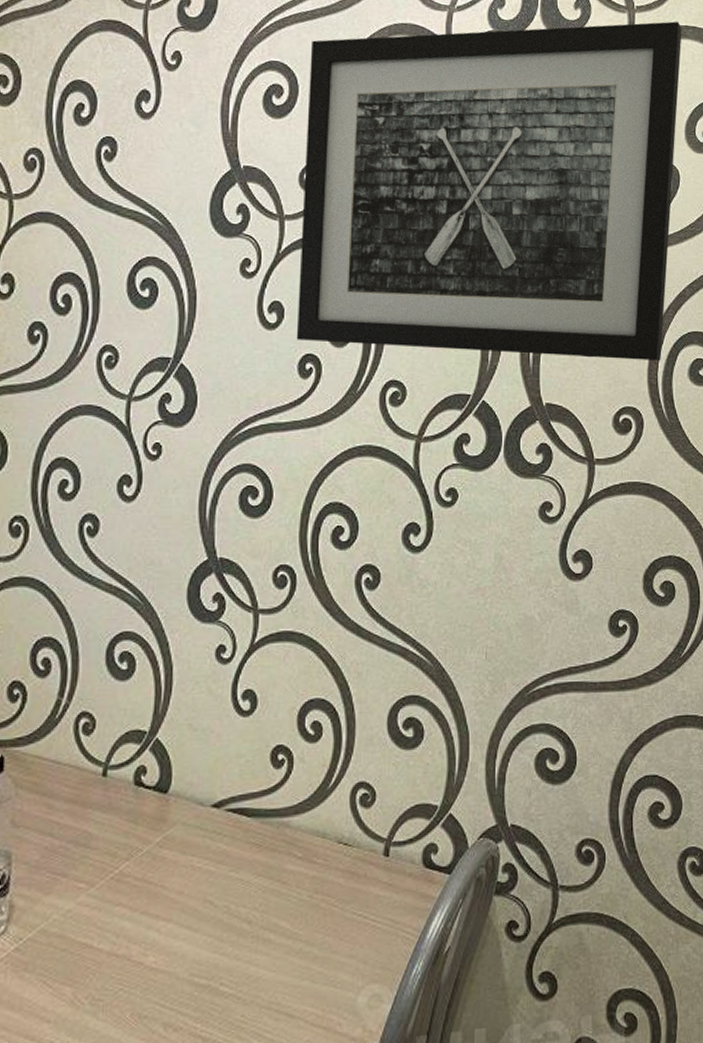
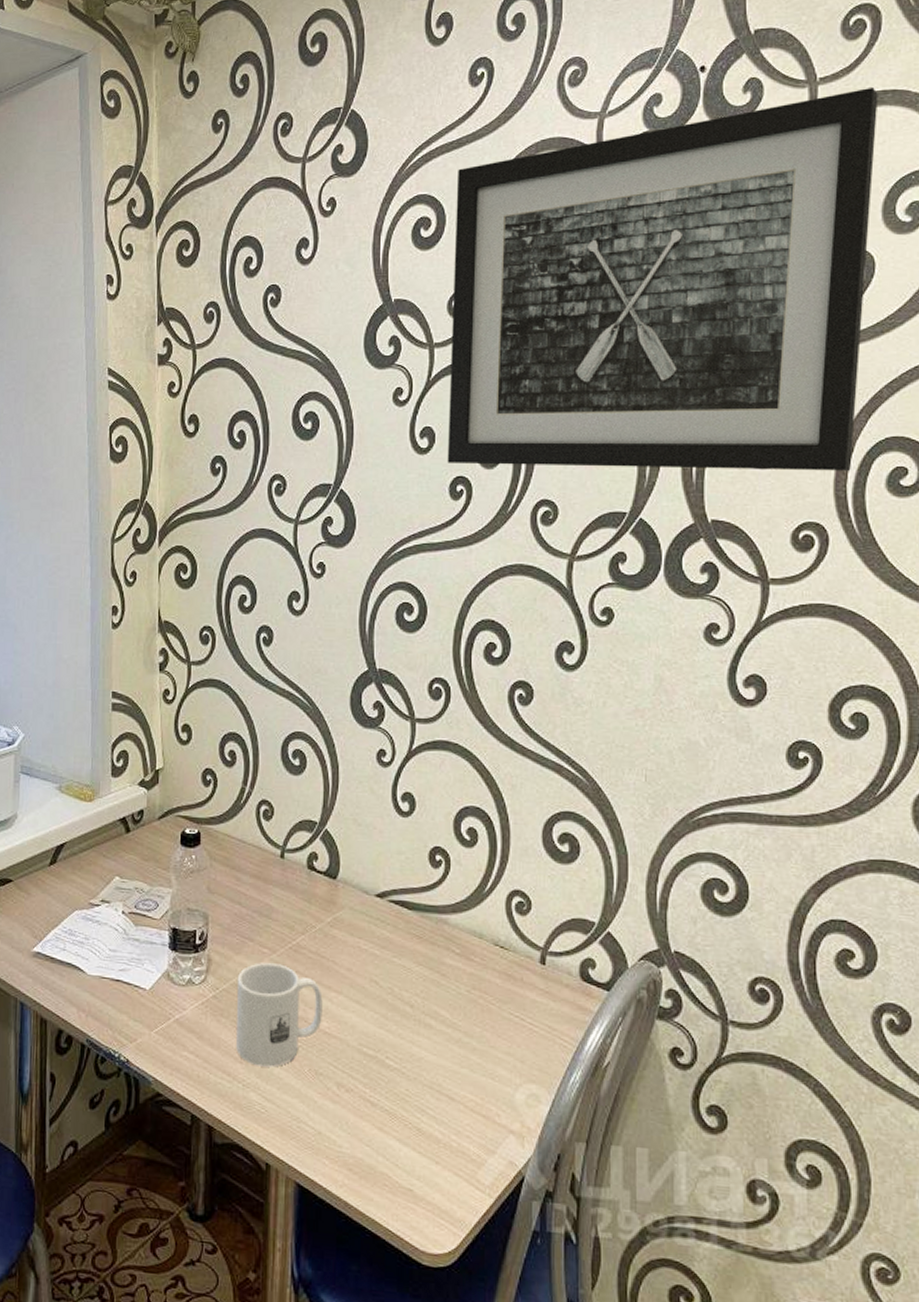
mug: none [43,898,149,1022] -> present [236,963,323,1067]

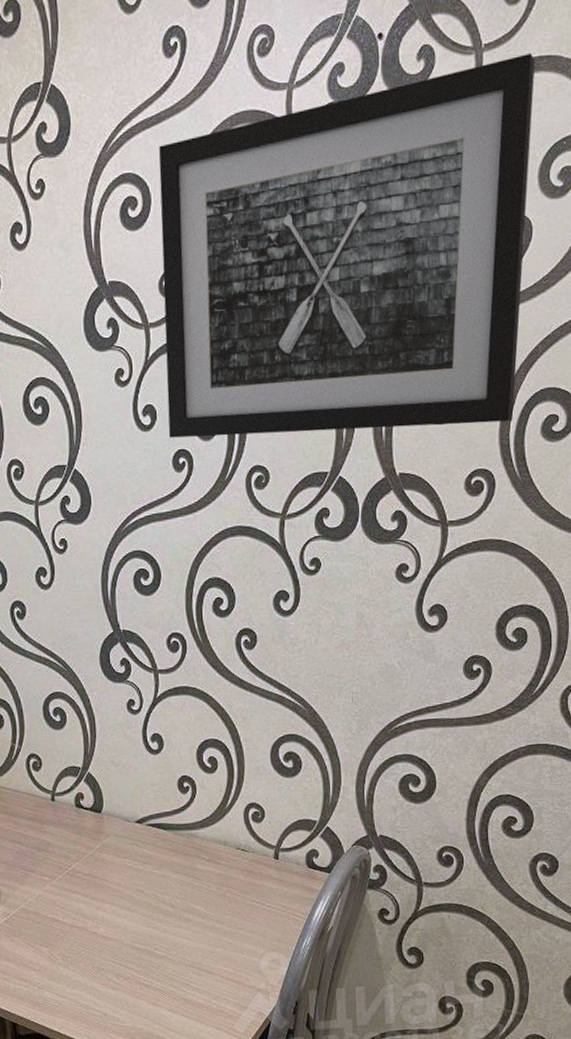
mug: present [236,963,323,1067] -> none [24,887,100,971]

